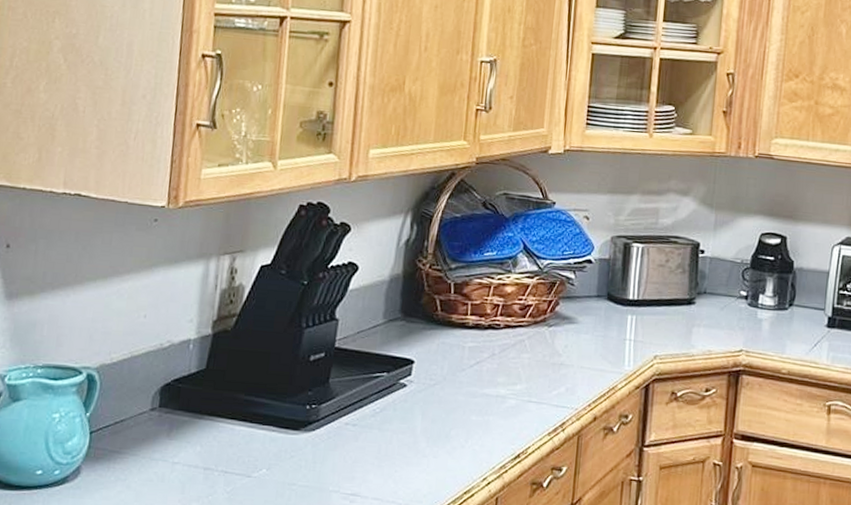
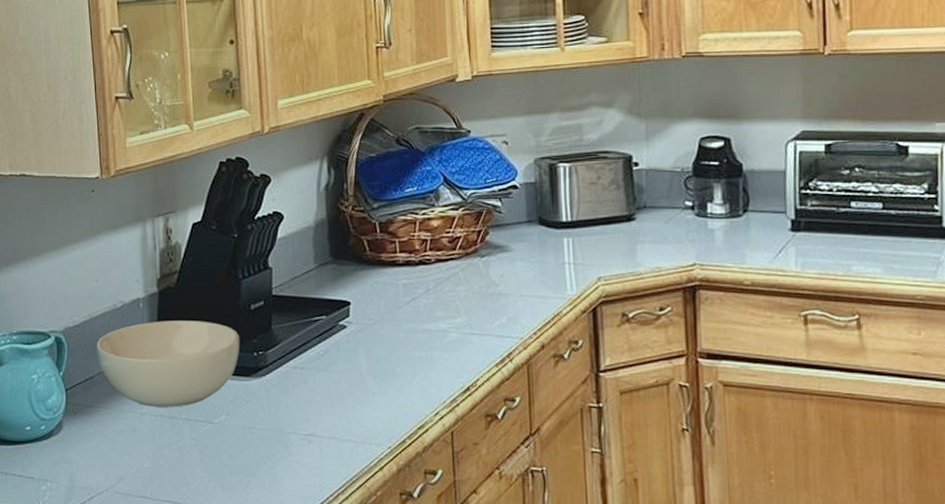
bowl: none [132,365,294,458] -> present [96,321,241,407]

